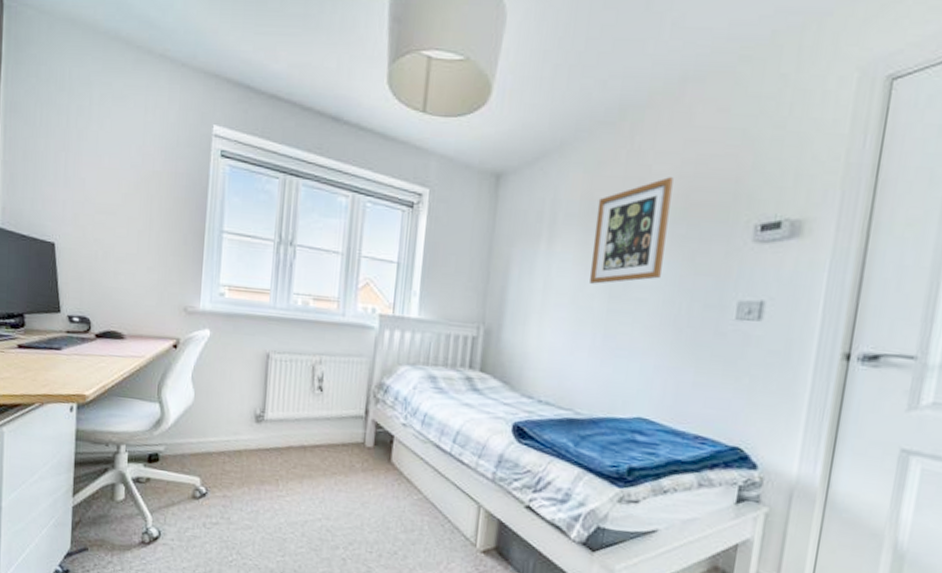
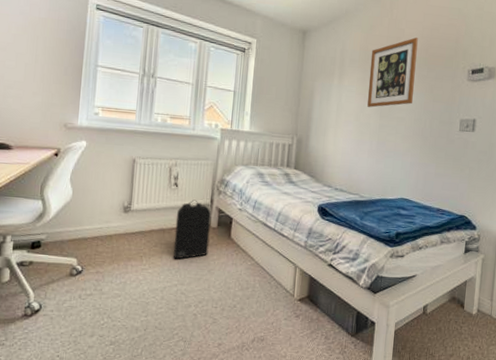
backpack: none [316,409,366,487] -> present [173,199,212,259]

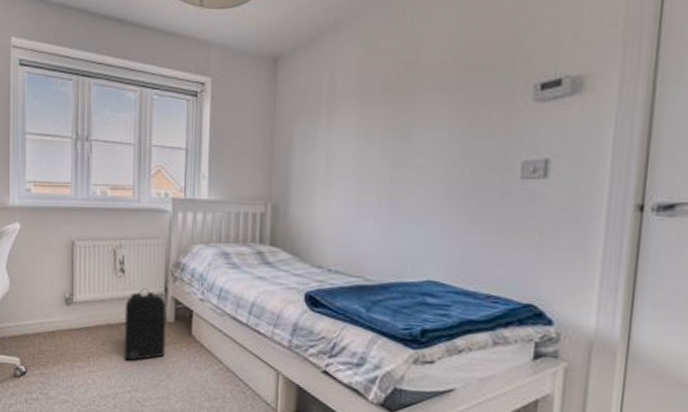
wall art: present [367,37,418,108] -> none [371,45,448,155]

